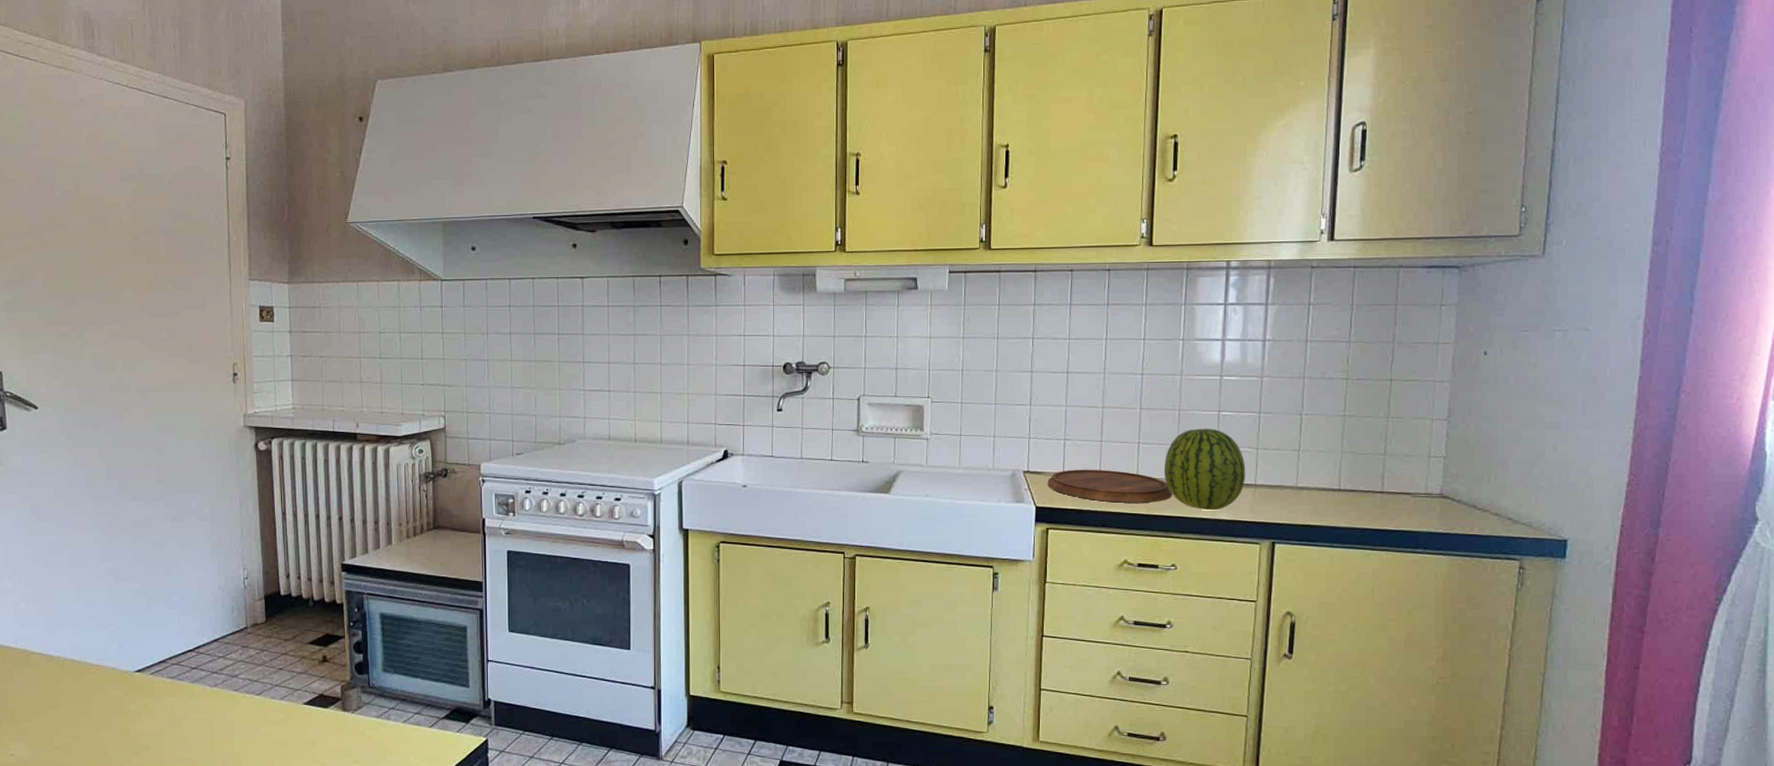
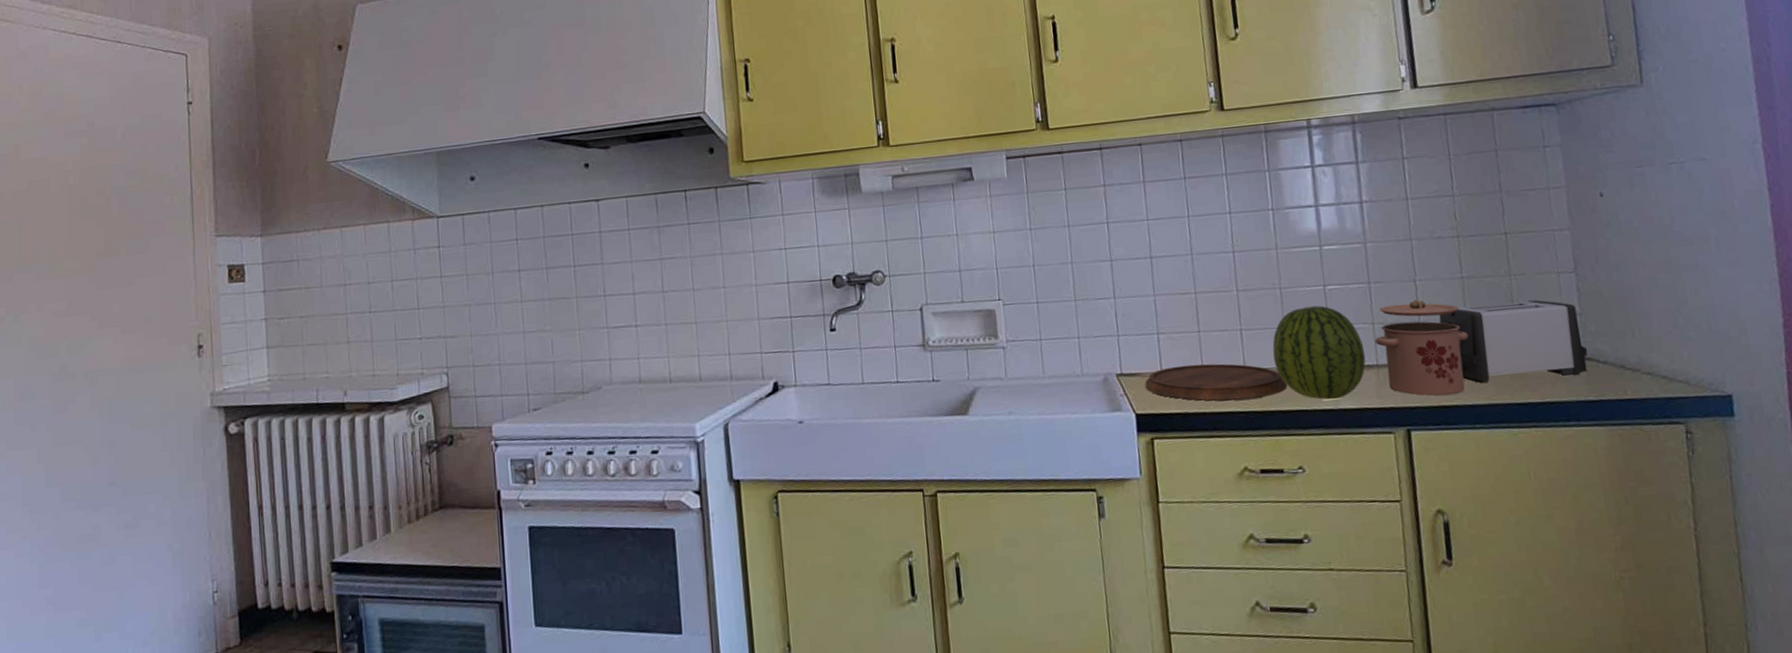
cooking pot: none [1257,431,1341,517] -> present [1375,299,1469,396]
toaster: none [1317,441,1446,510] -> present [1438,300,1588,384]

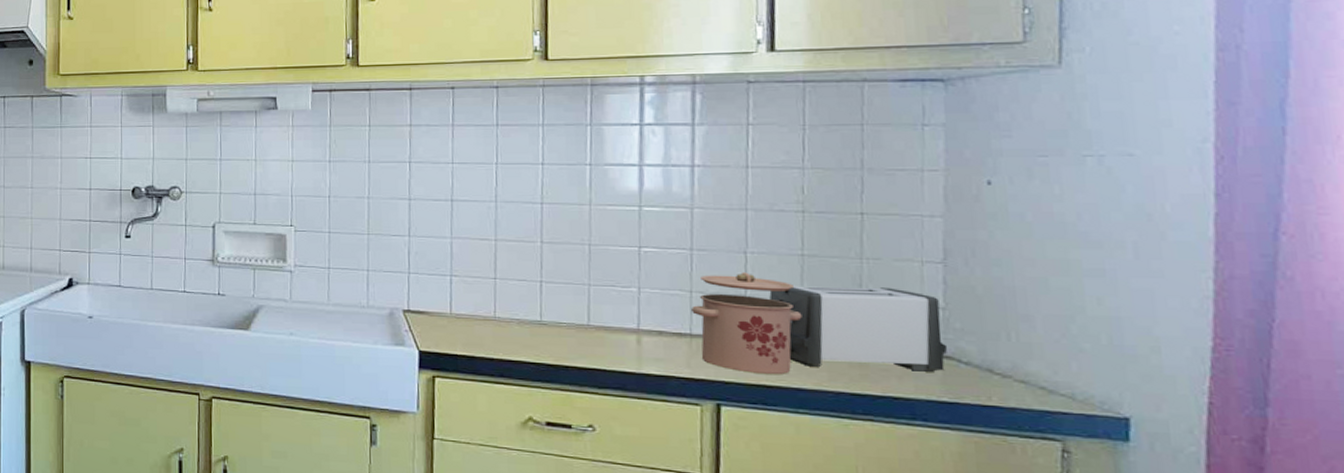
cutting board: present [1145,363,1288,401] -> none [432,309,587,351]
fruit: present [1272,305,1366,400] -> none [573,266,678,363]

